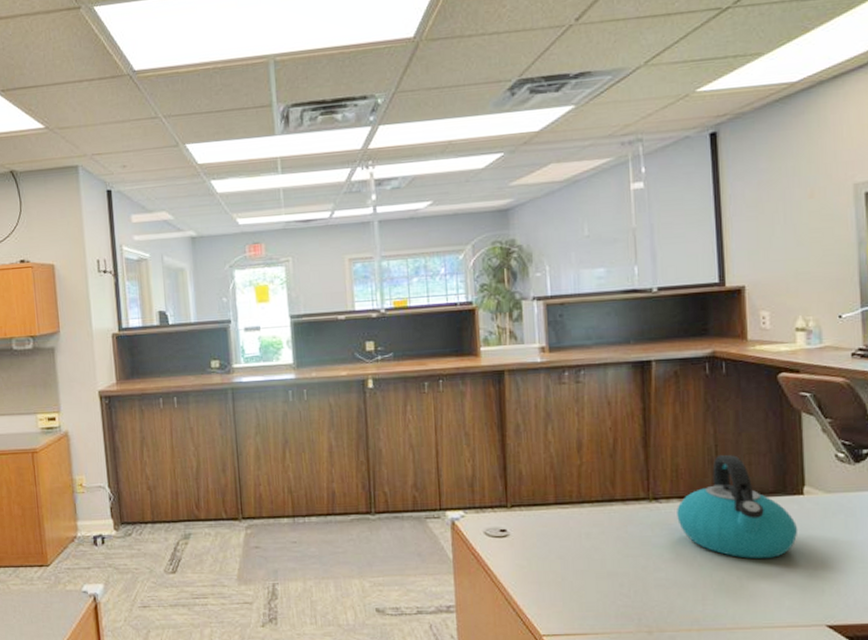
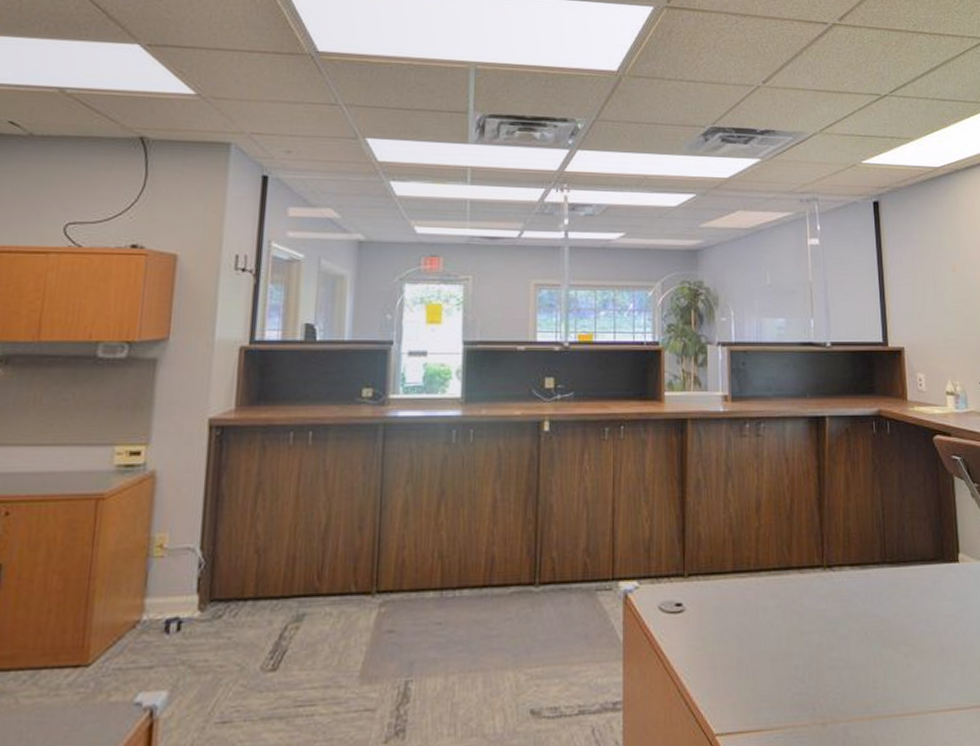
kettle: present [677,454,798,560] -> none [849,518,956,634]

